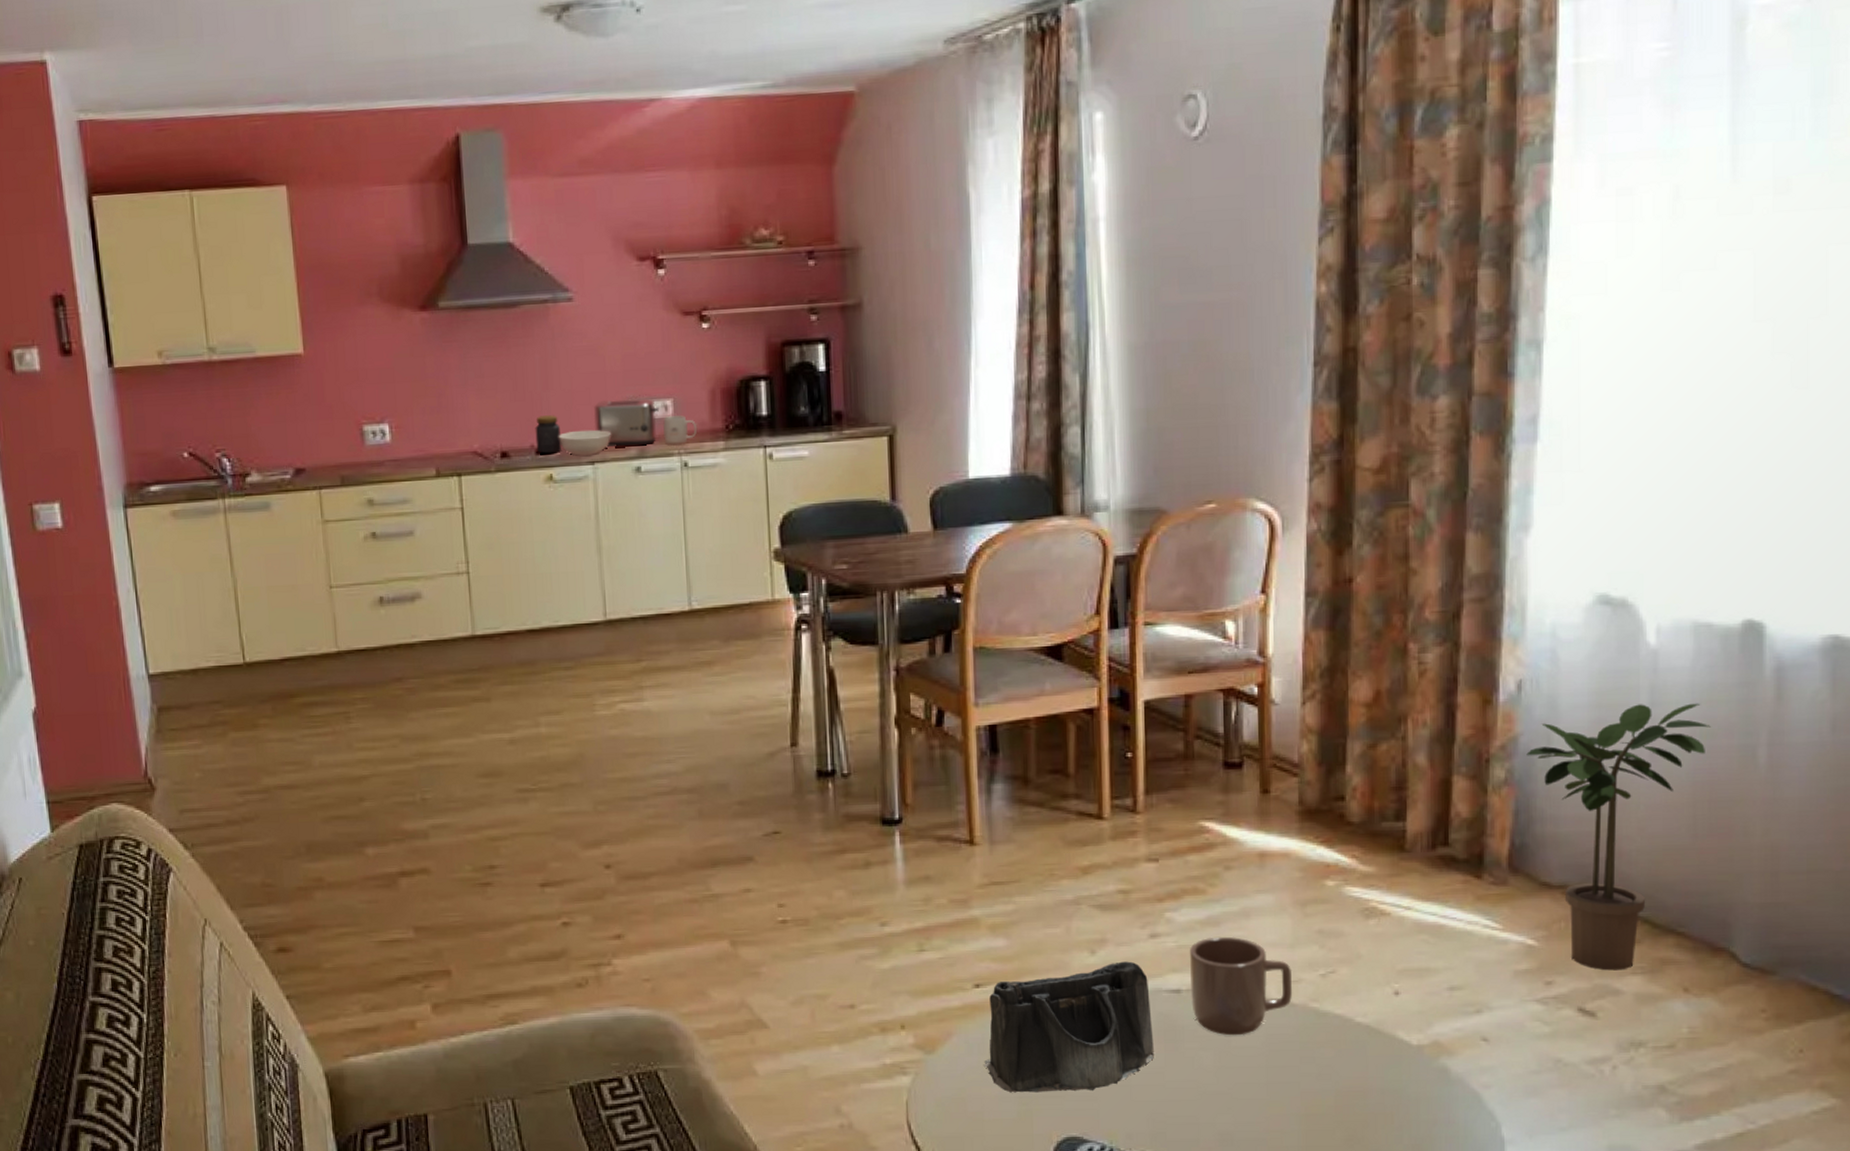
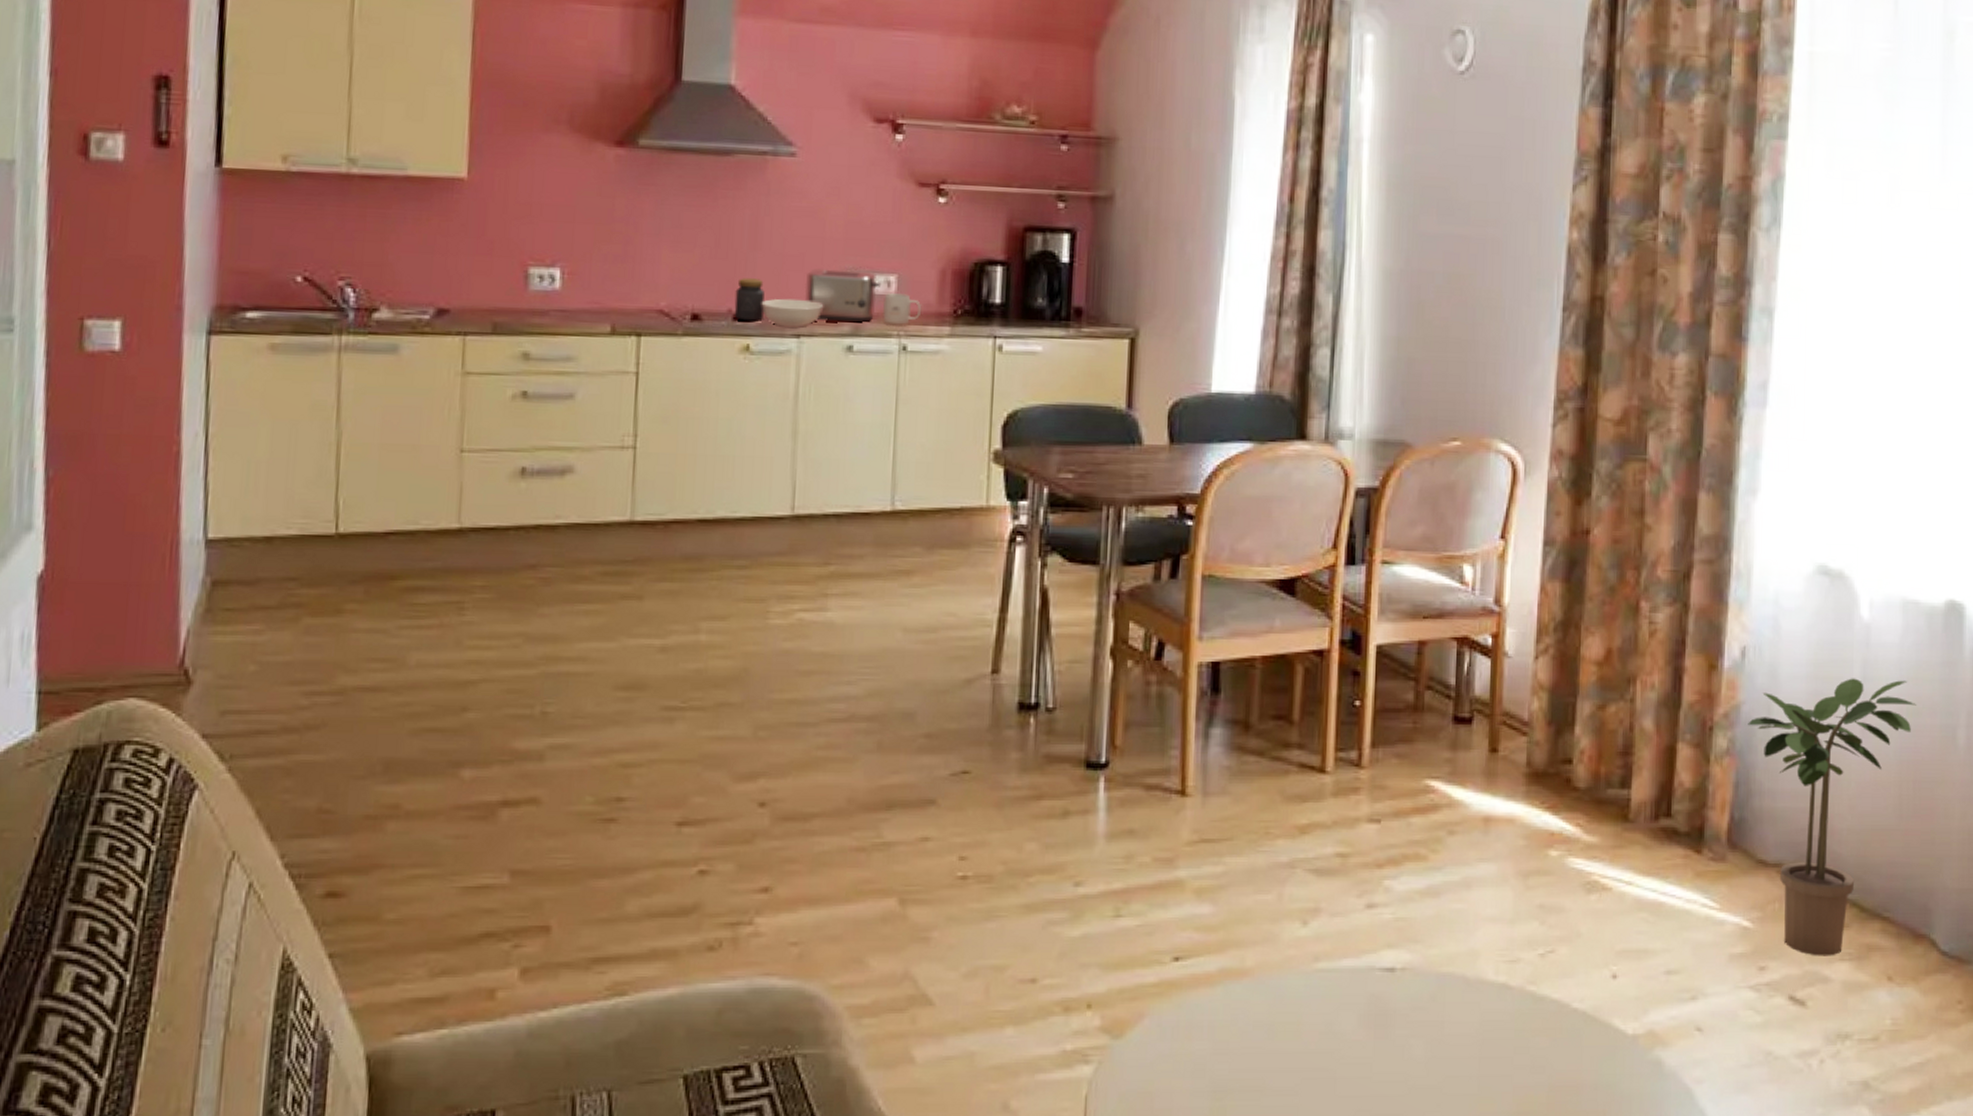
saddlebag: present [983,961,1154,1093] -> none [1176,934,1363,1086]
mug: present [1189,936,1293,1036] -> none [1404,909,1511,1022]

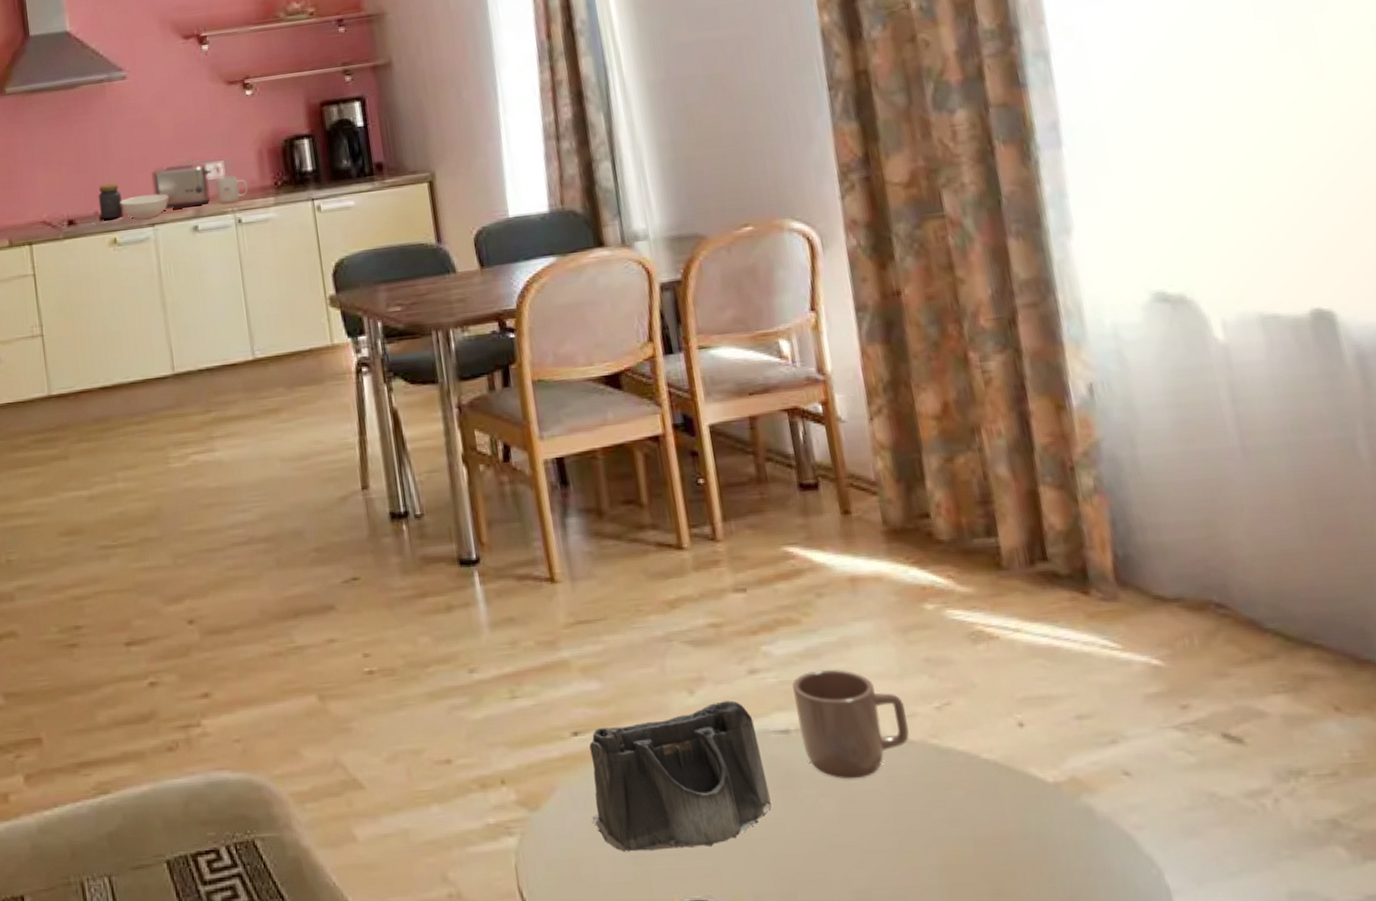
saddlebag: none [1176,934,1363,1086] -> present [589,700,772,852]
mug: none [1404,909,1511,1022] -> present [792,669,910,779]
potted plant: present [1748,678,1916,956] -> none [1112,397,1301,691]

